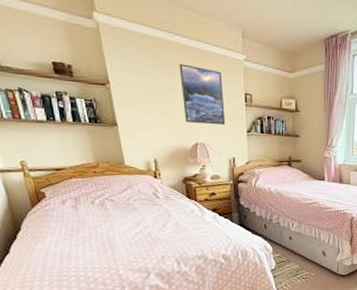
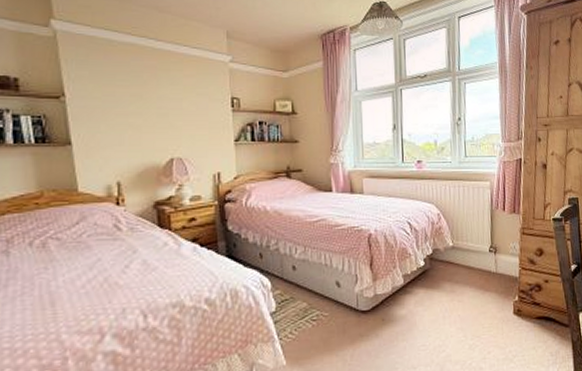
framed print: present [179,63,226,126] -> none [152,69,208,136]

